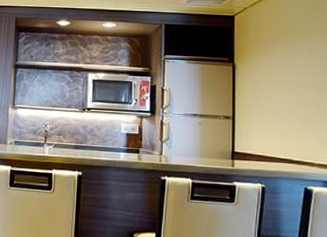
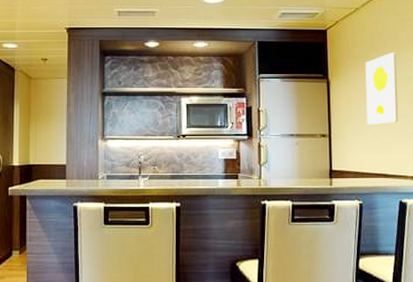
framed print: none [273,40,306,110] -> present [365,52,398,125]

